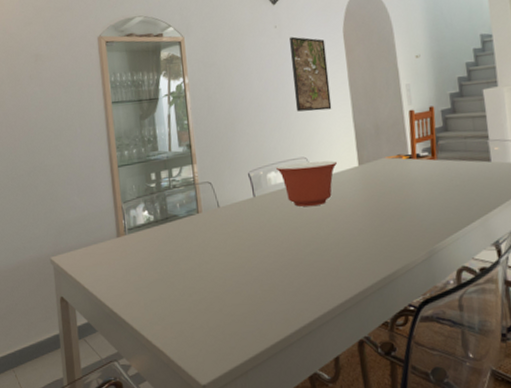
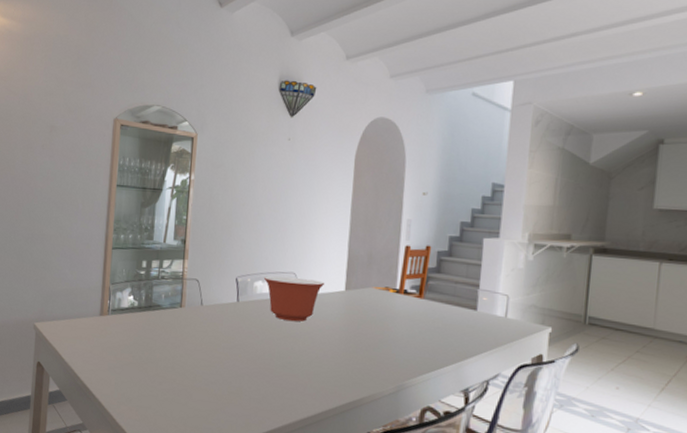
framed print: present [289,36,332,112] -> none [294,152,336,231]

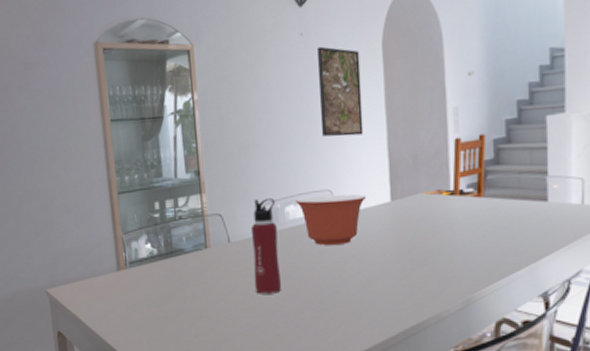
water bottle: none [217,271,247,356] -> present [250,198,281,294]
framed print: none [294,152,336,231] -> present [316,46,364,137]

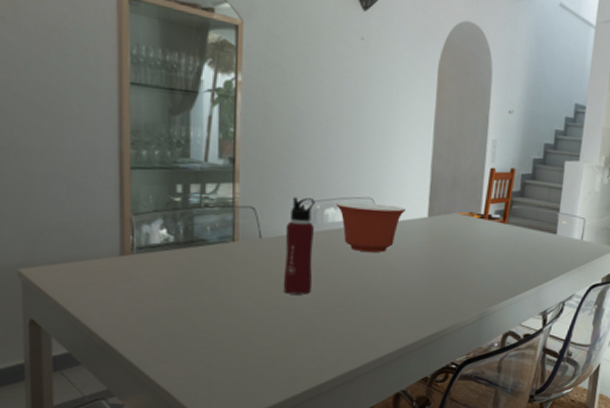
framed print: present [316,46,364,137] -> none [370,55,417,150]

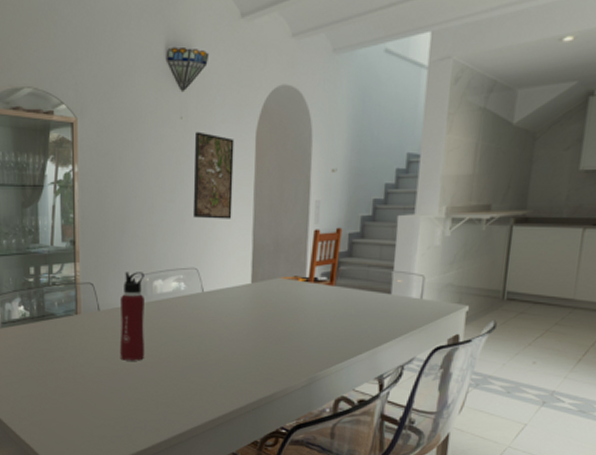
mixing bowl: present [337,202,405,253] -> none [164,272,229,321]
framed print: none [370,55,417,150] -> present [192,131,235,219]

